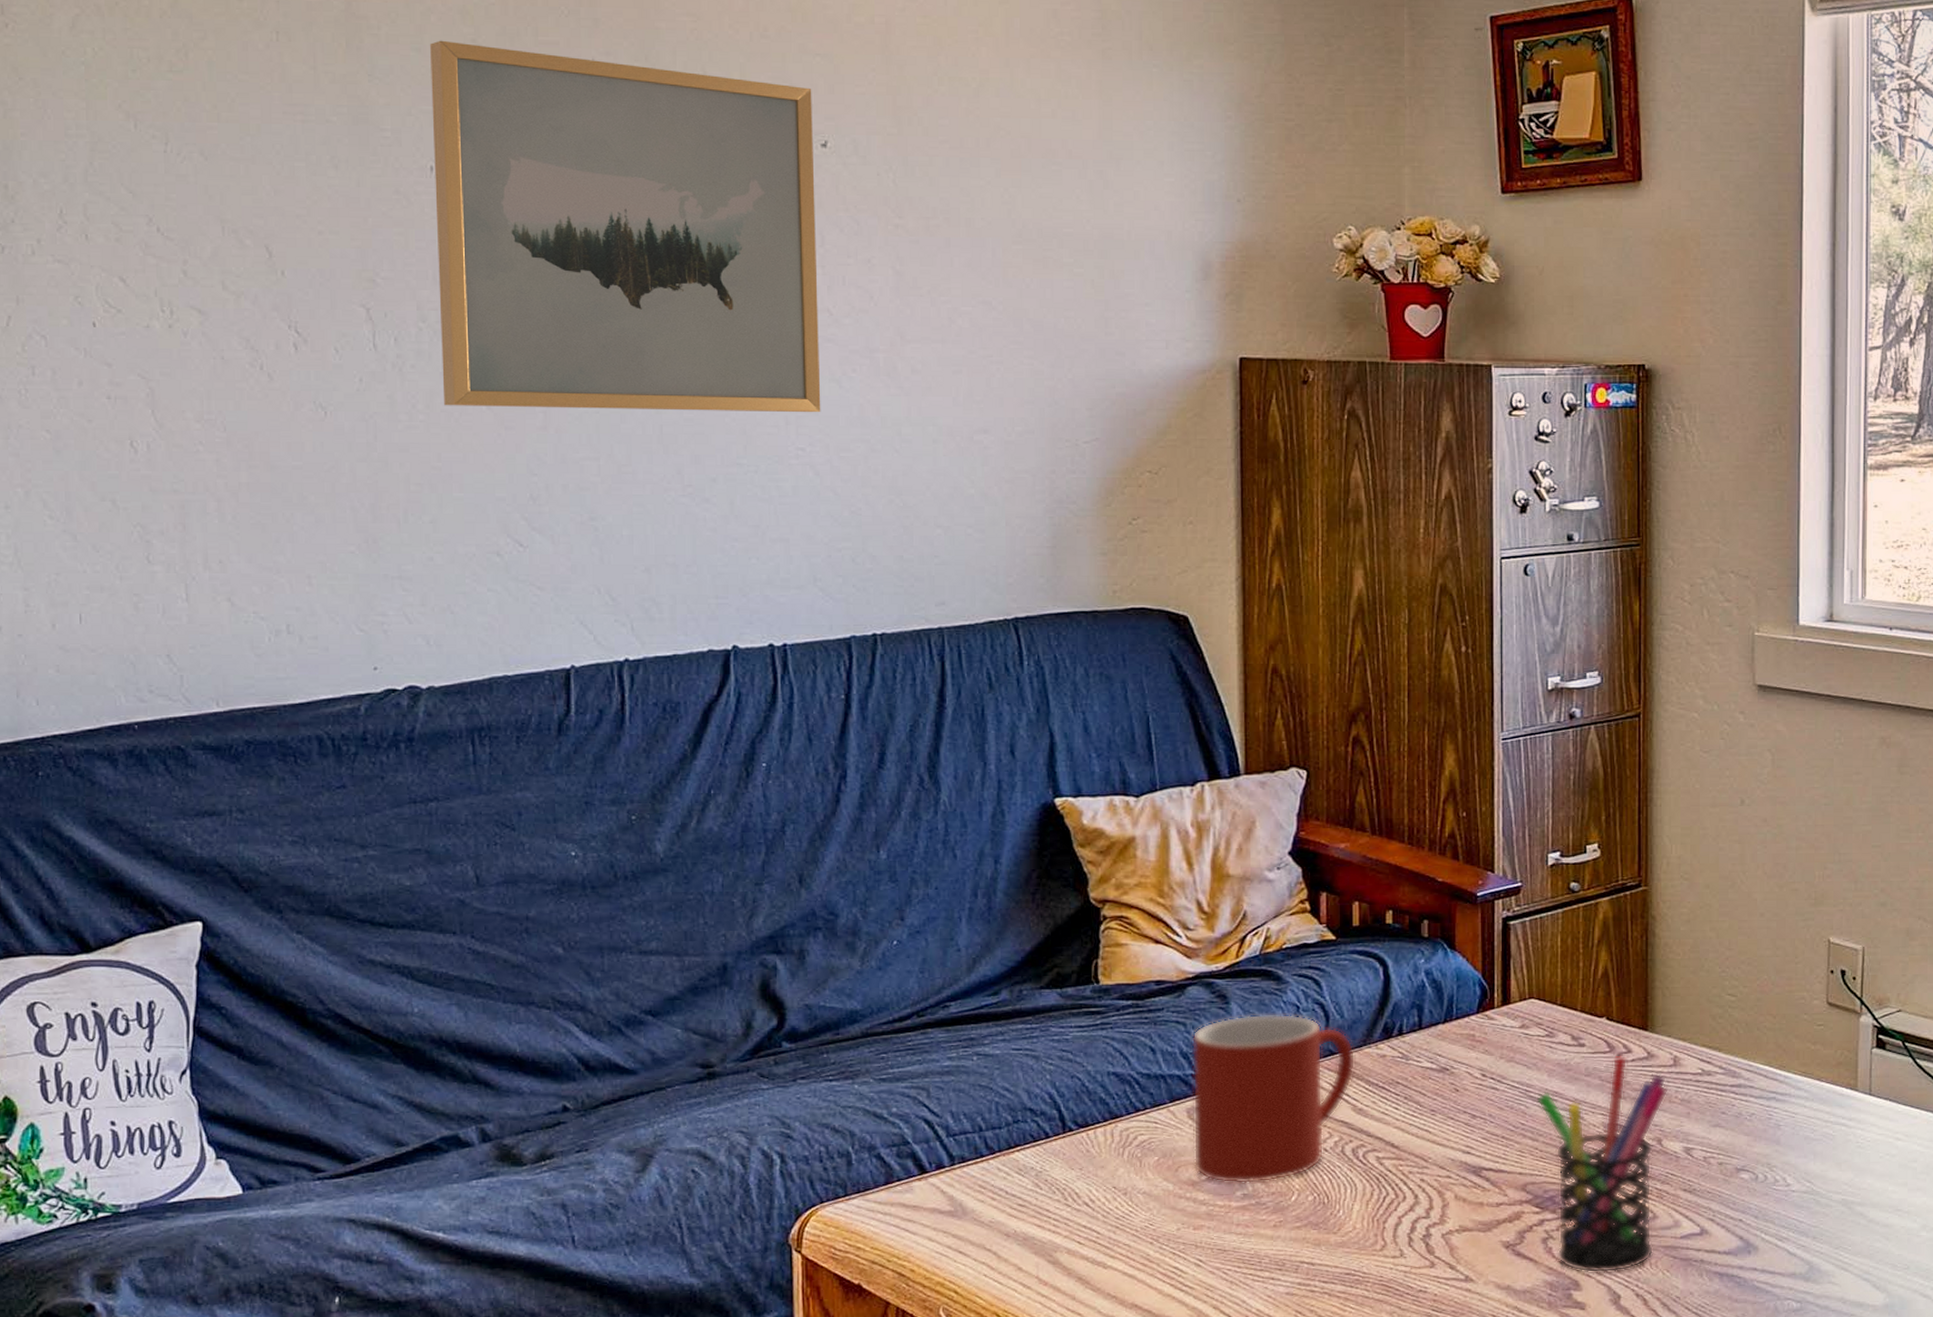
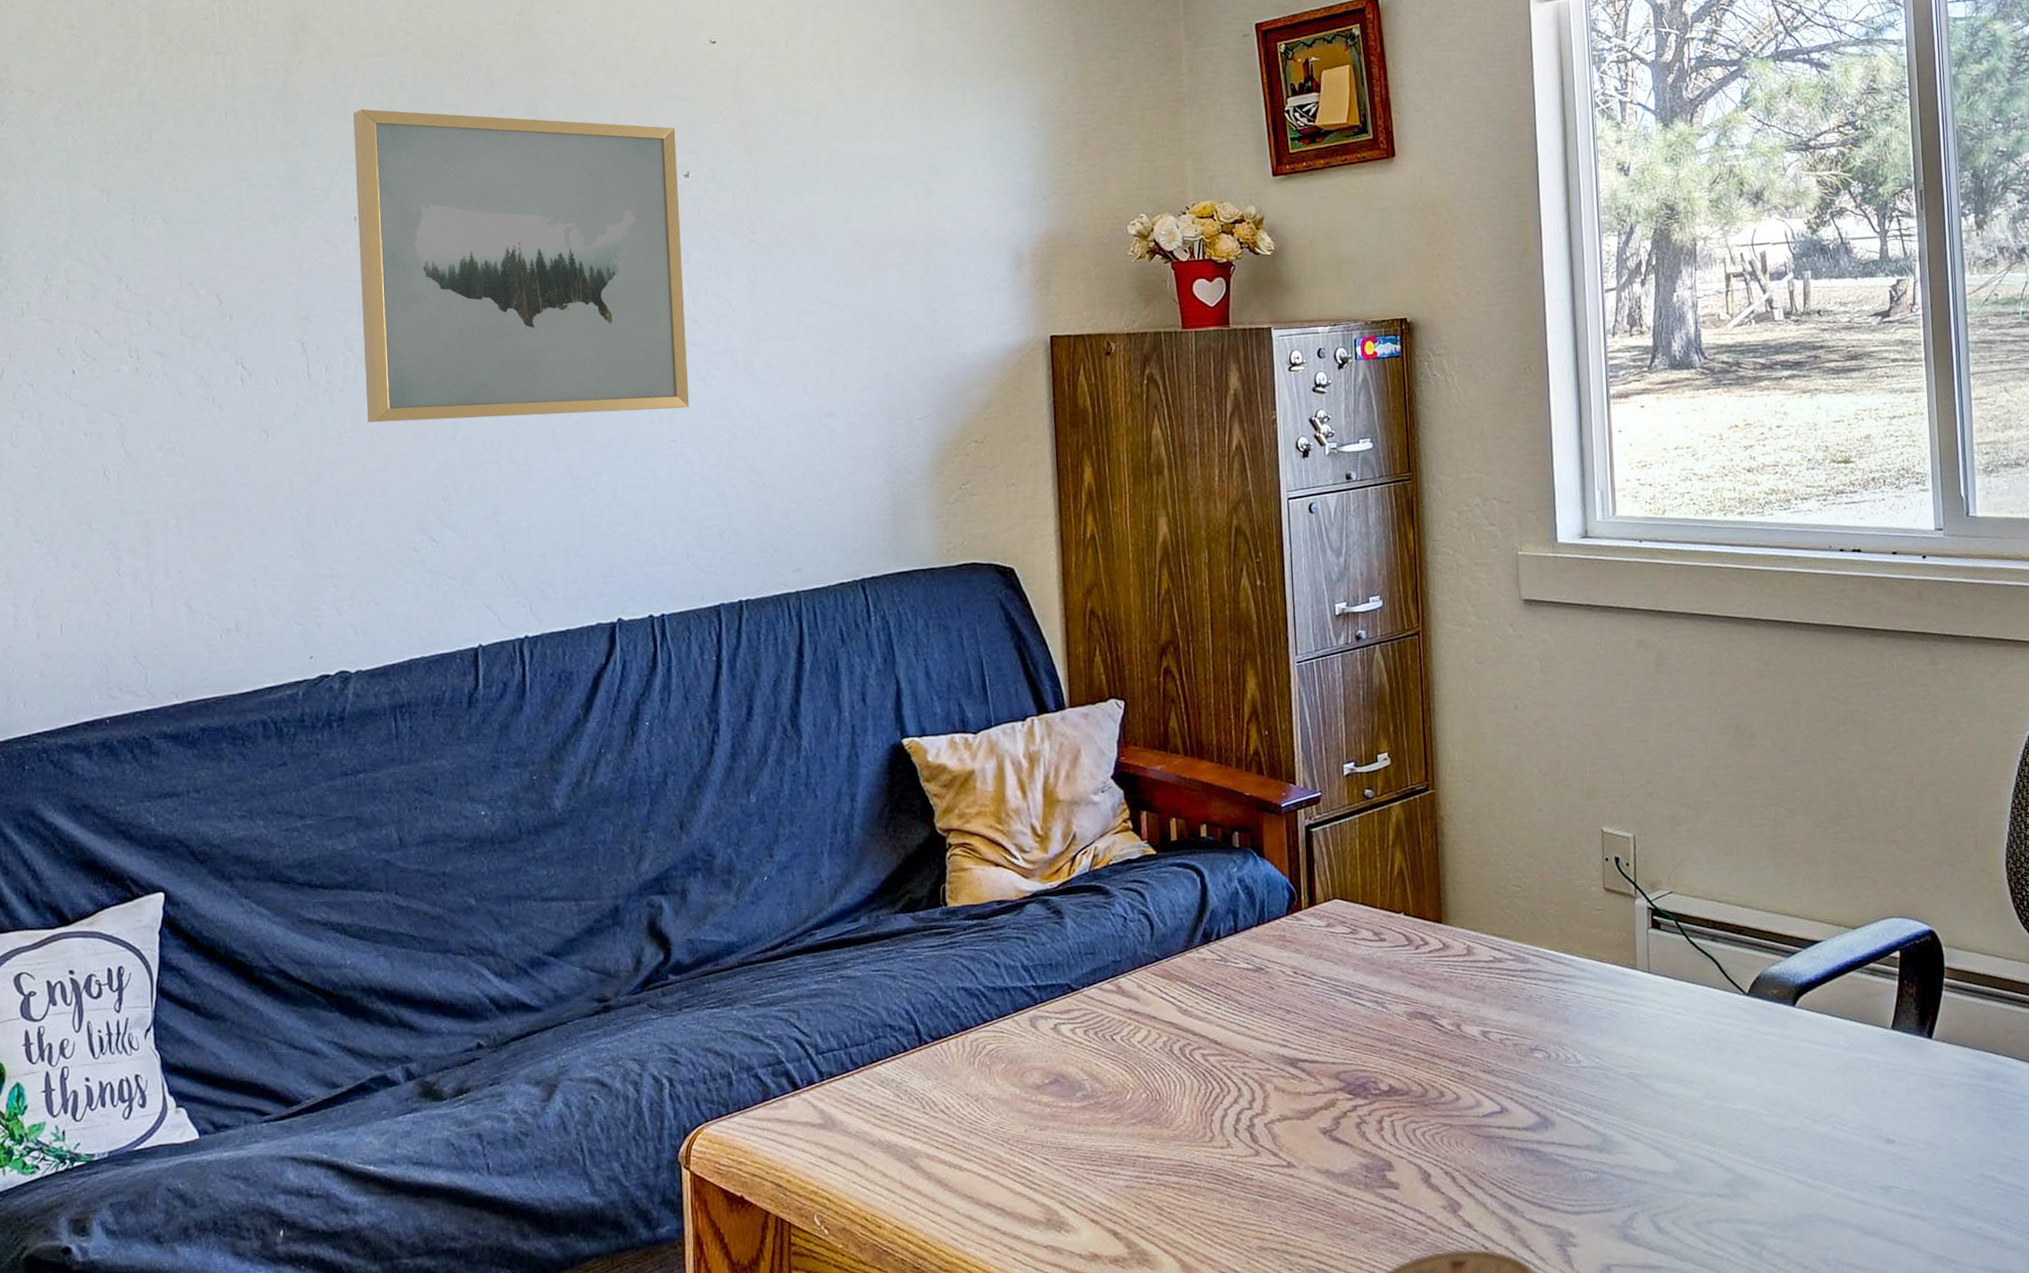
mug: present [1192,1014,1356,1184] -> none [1032,925,1179,1086]
pen holder: present [1536,1055,1668,1273] -> none [1344,947,1464,1154]

